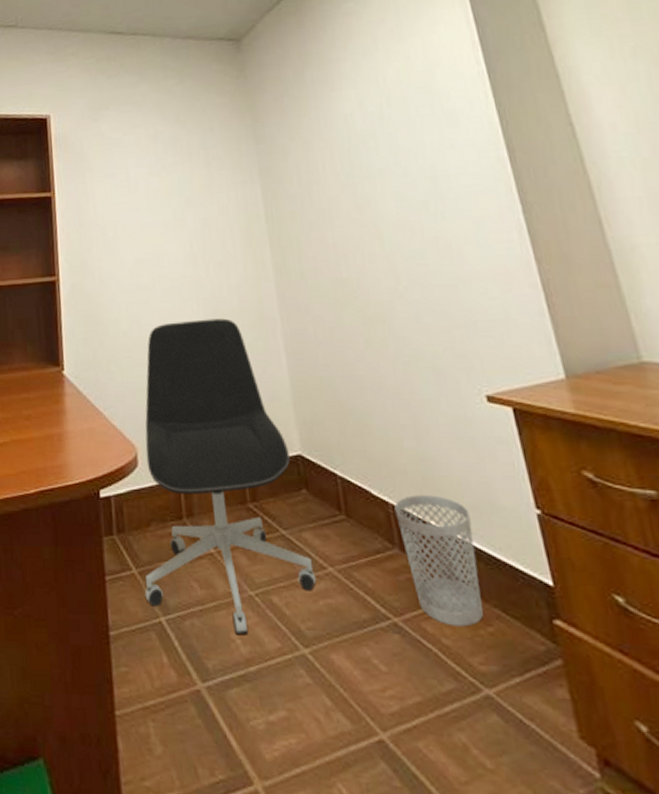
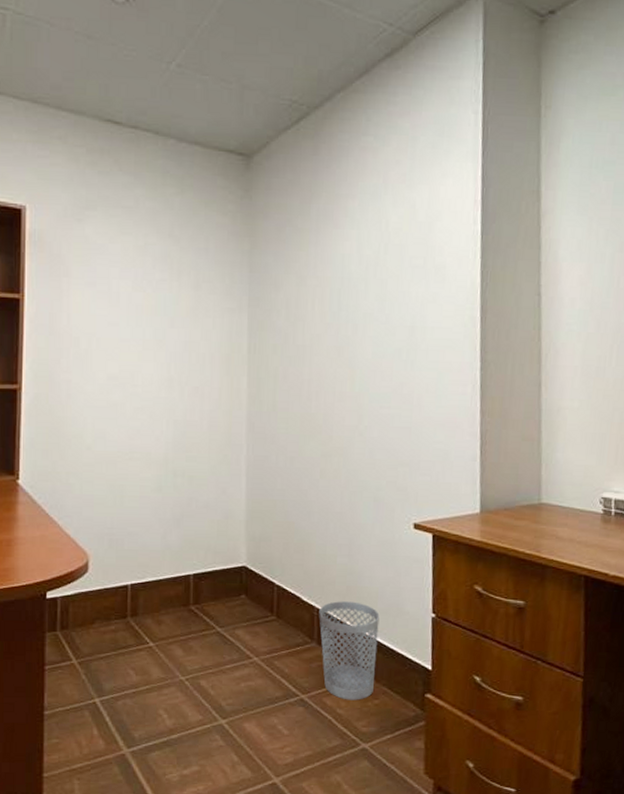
office chair: present [144,318,317,635] -> none [82,440,242,711]

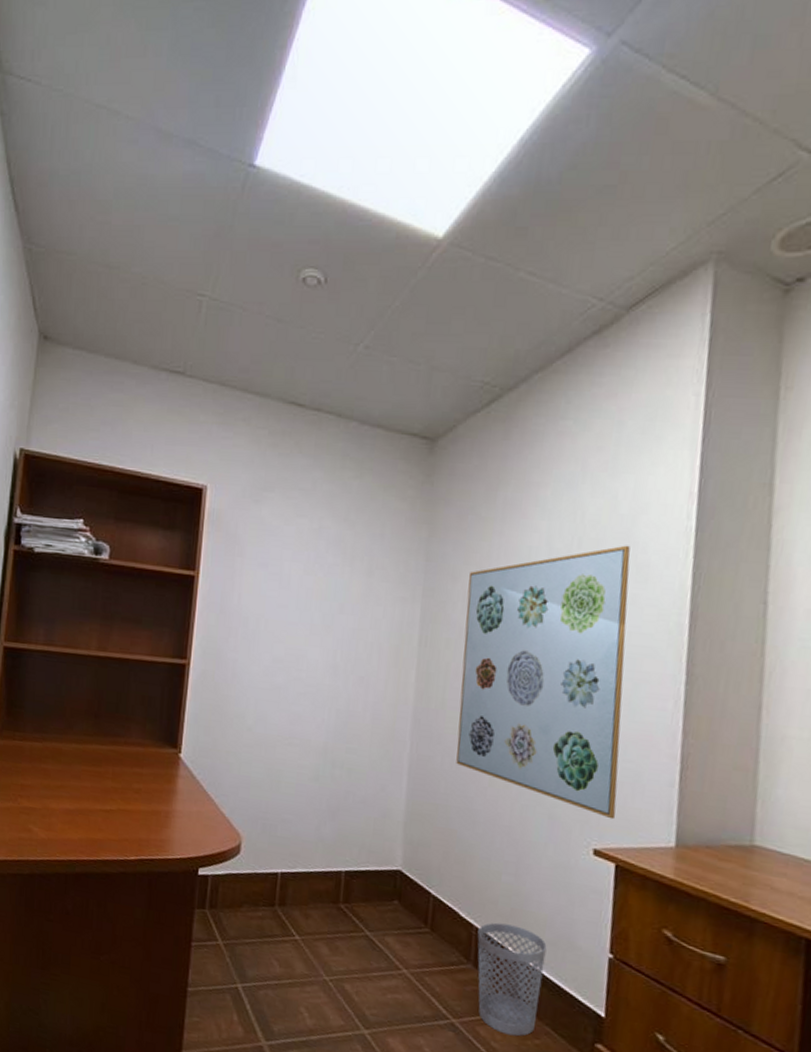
wall art: none [289,249,430,495] -> present [456,545,630,820]

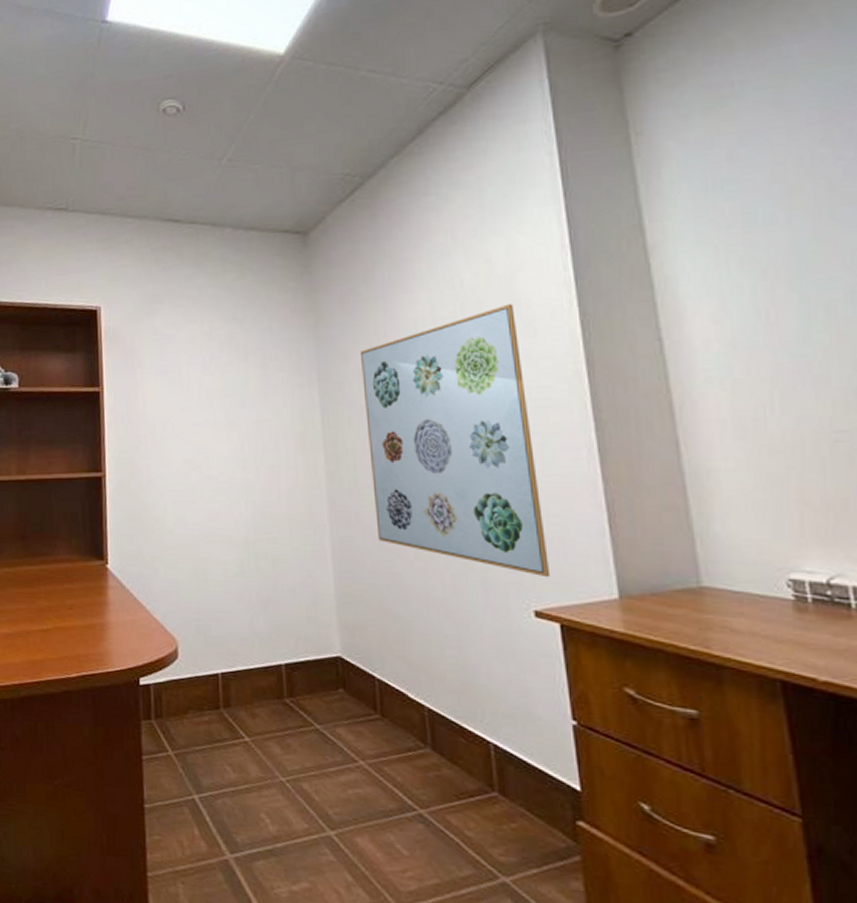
wastebasket: present [477,922,547,1037] -> none [430,700,508,822]

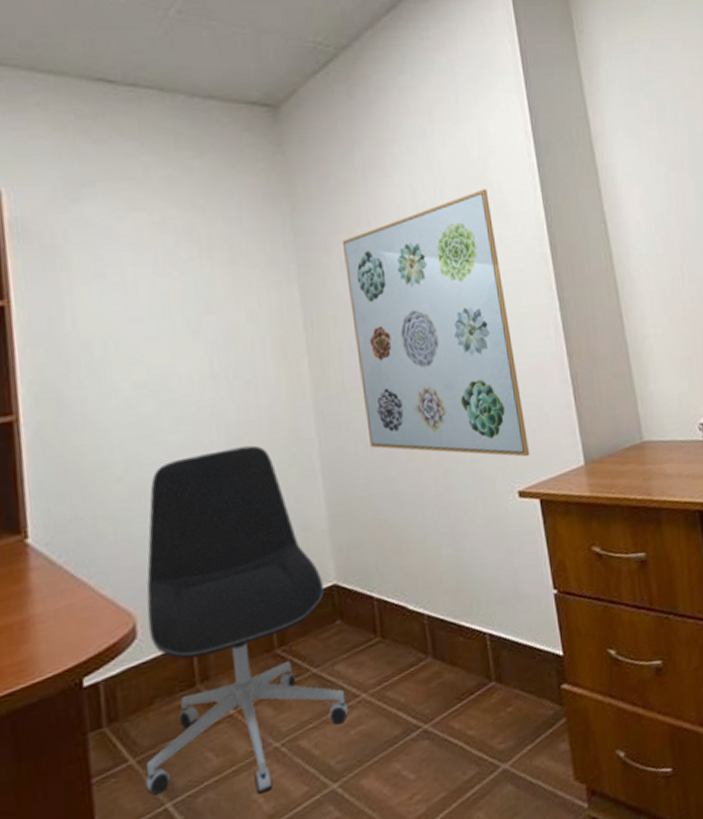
office chair: none [179,522,347,815] -> present [145,445,349,795]

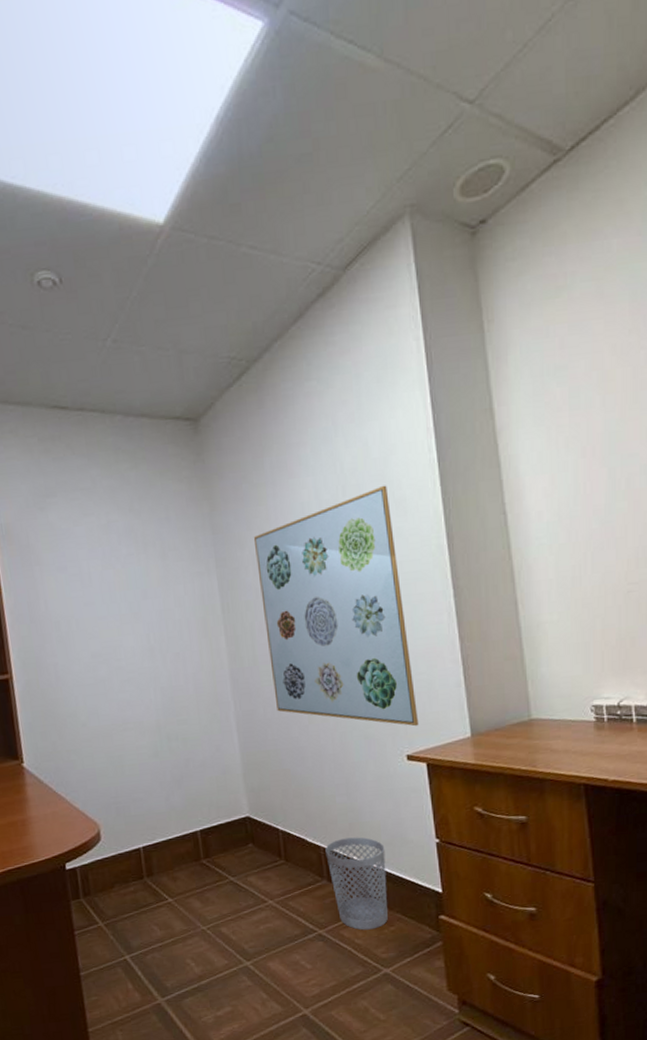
office chair: present [145,445,349,795] -> none [106,705,259,960]
wastebasket: none [429,596,504,717] -> present [325,837,388,930]

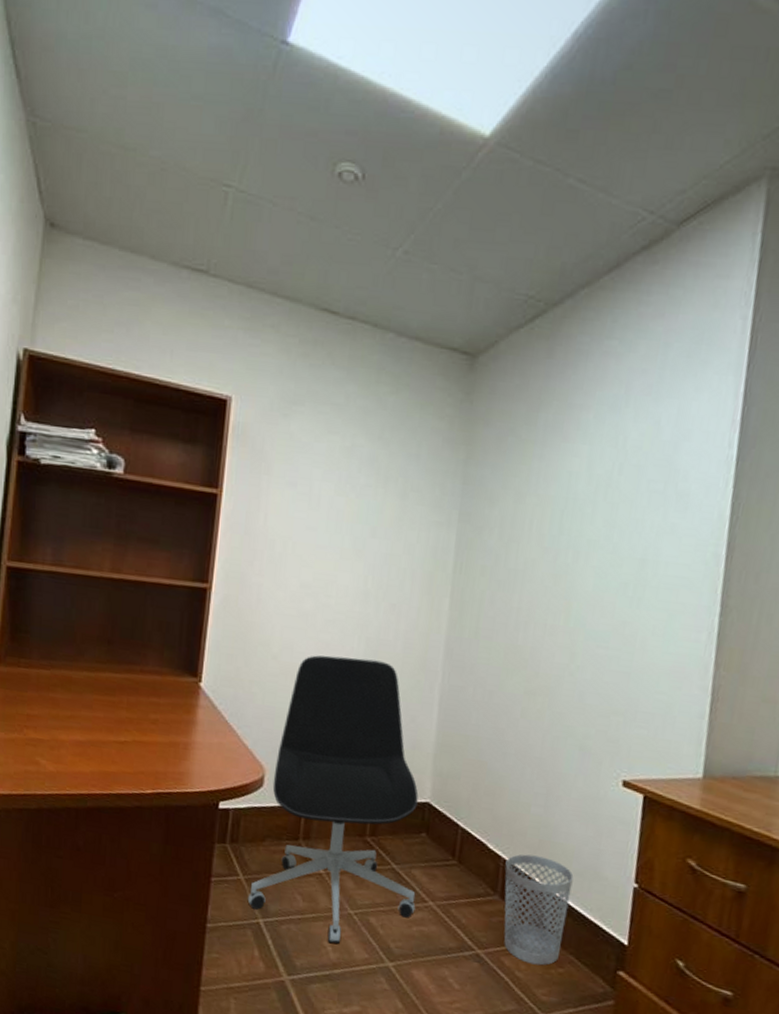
office chair: none [106,705,259,960] -> present [247,655,419,944]
wall art: present [253,485,419,727] -> none [488,472,671,751]

